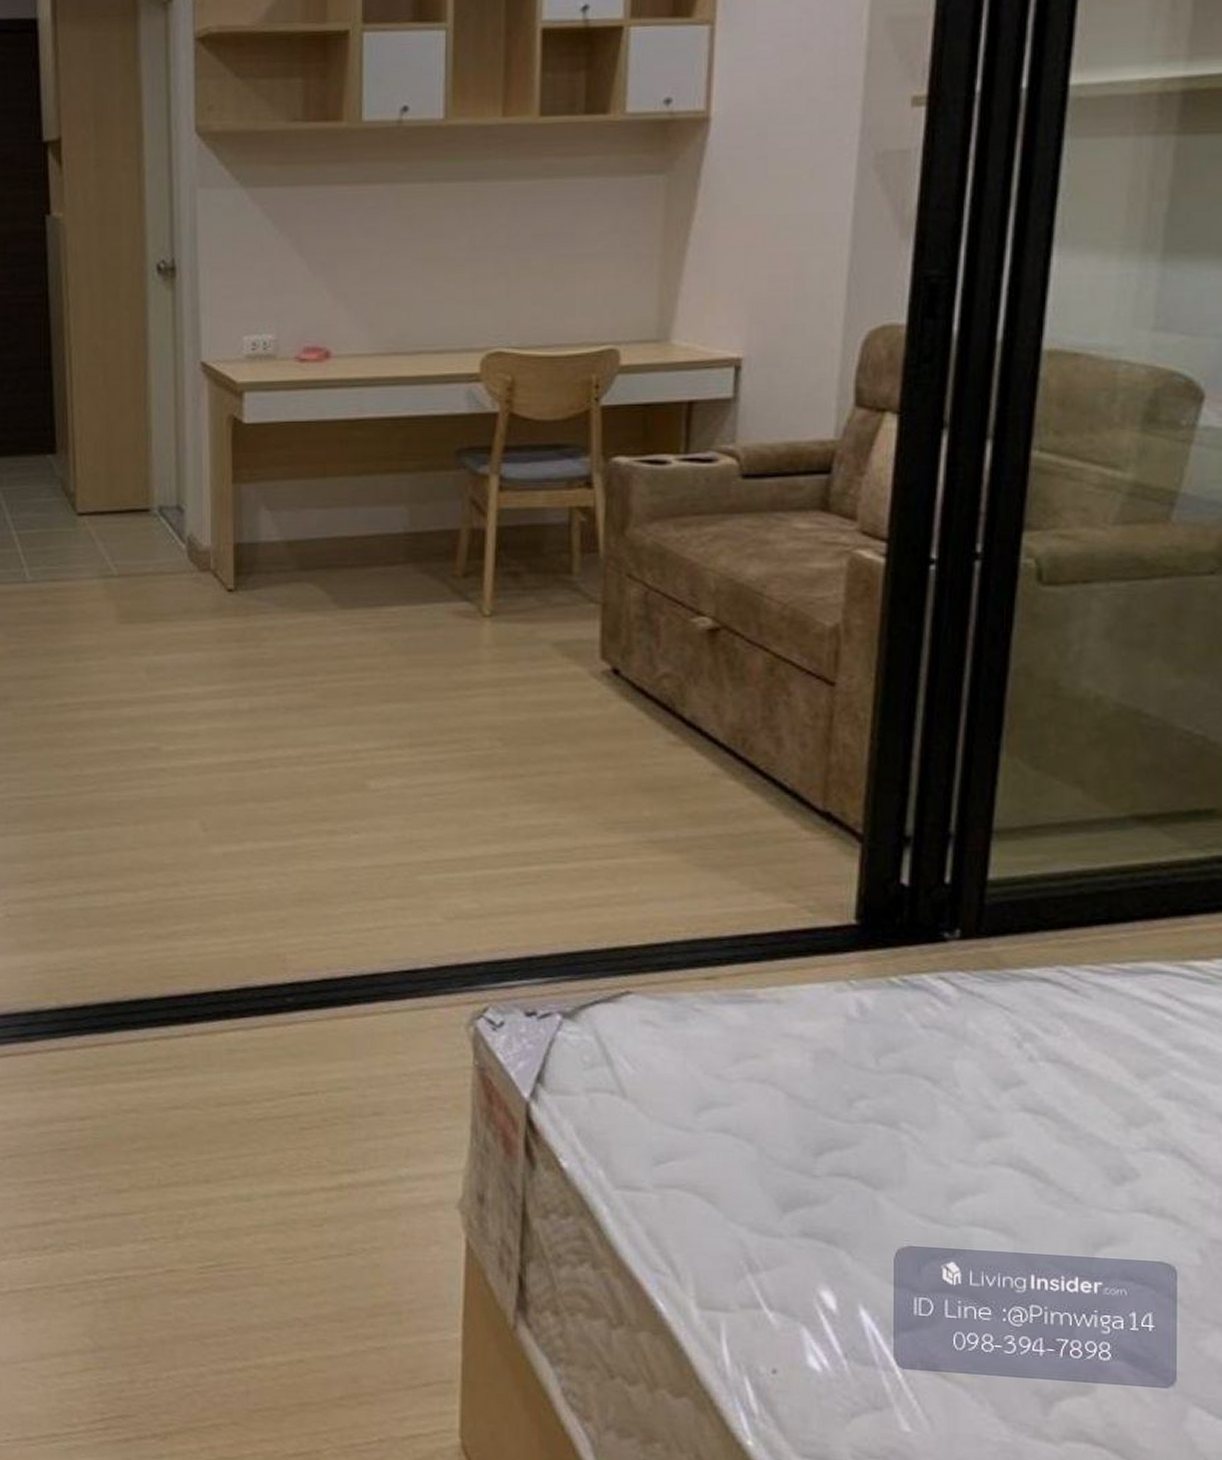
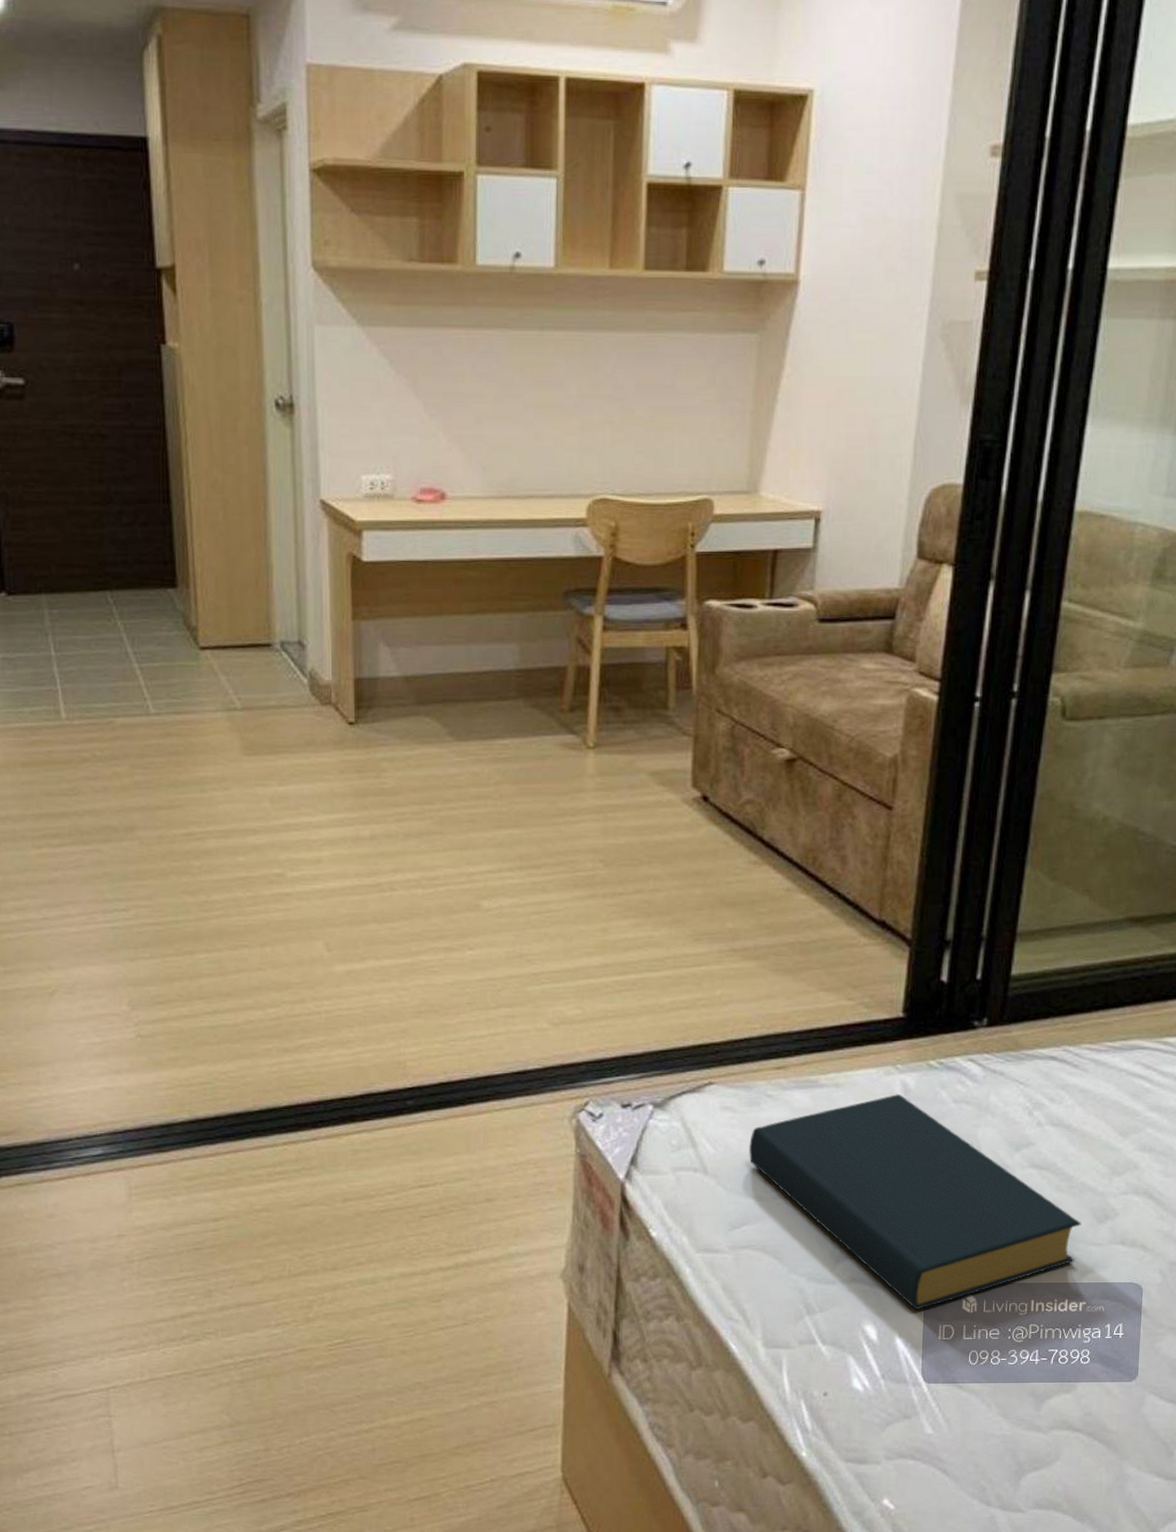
hardback book: none [673,1014,1092,1278] -> present [748,1093,1082,1311]

